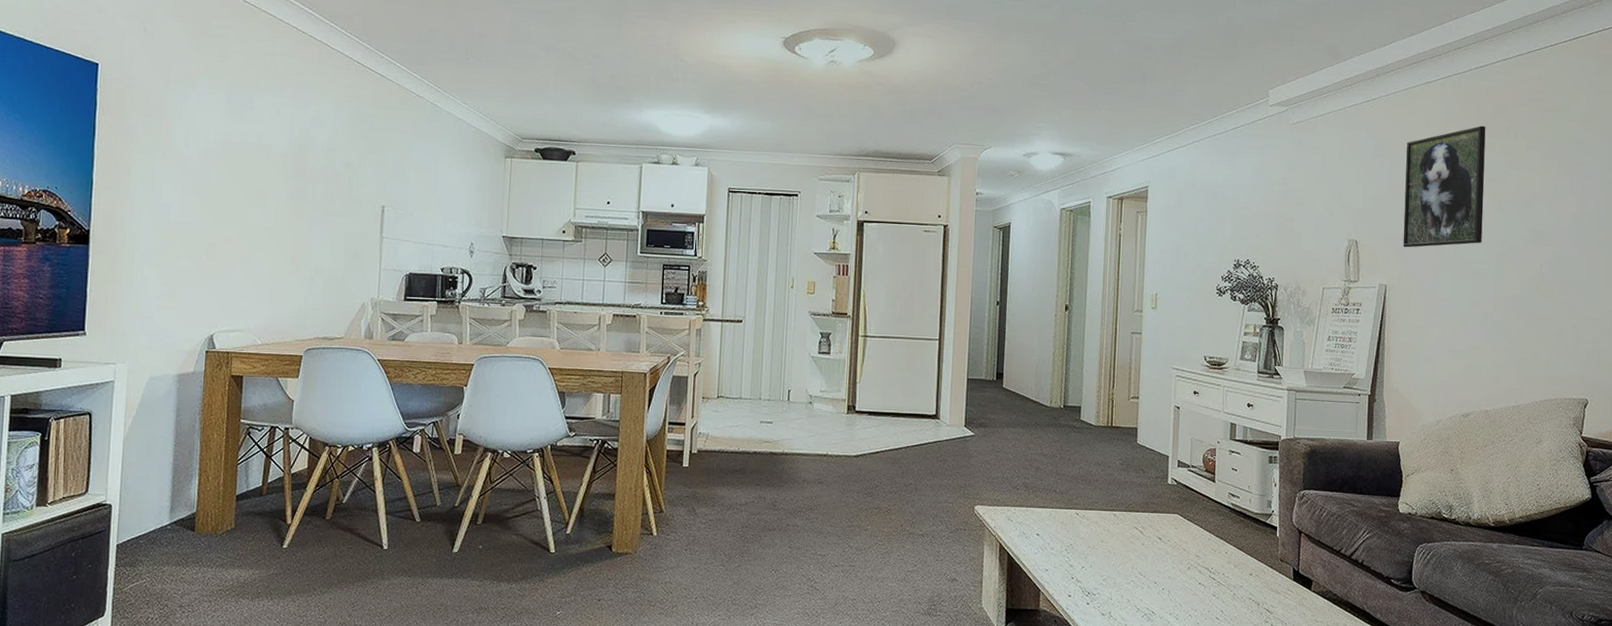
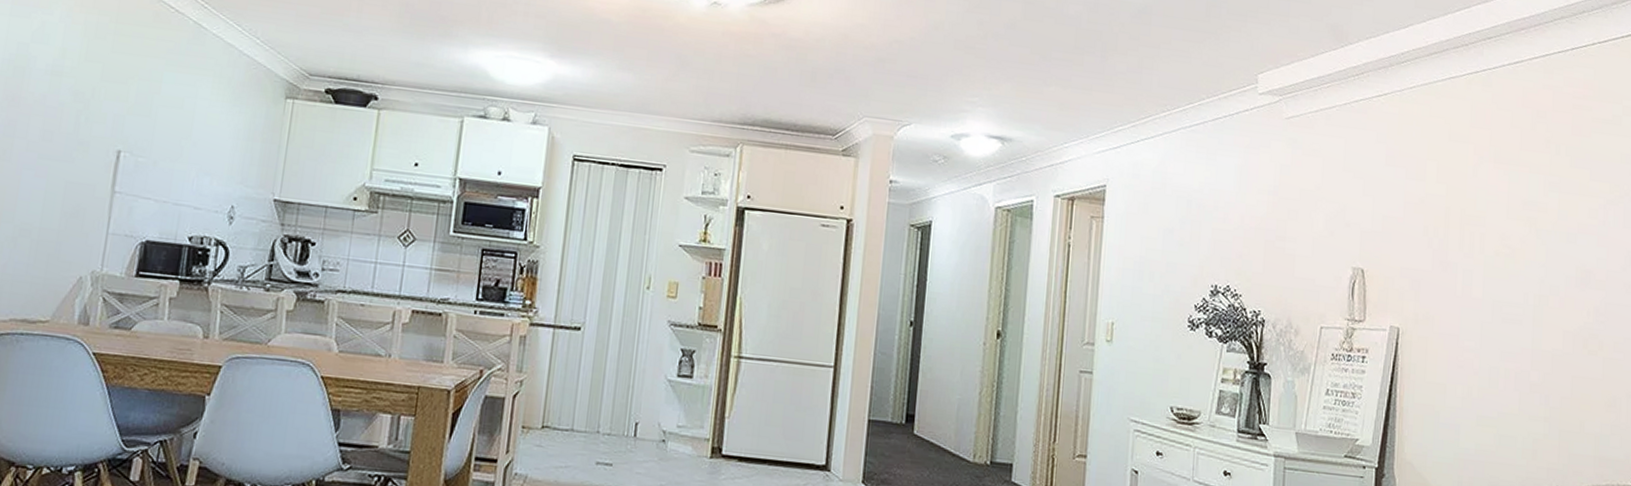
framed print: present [1402,126,1486,248] -> none [1419,135,1522,283]

